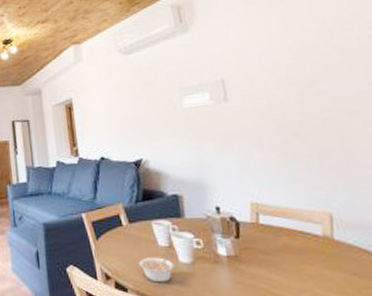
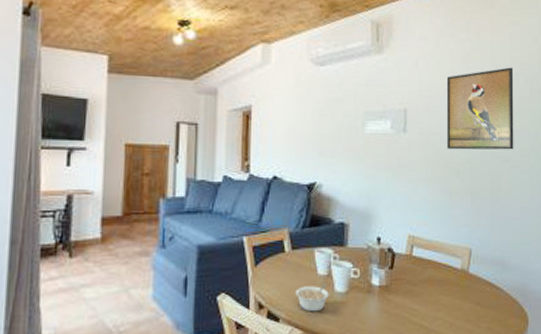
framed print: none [262,18,363,112] -> present [446,67,514,150]

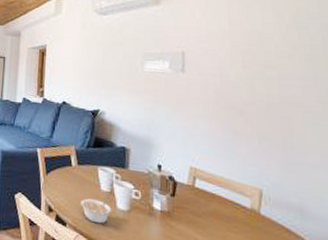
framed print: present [446,67,514,150] -> none [224,16,307,96]

